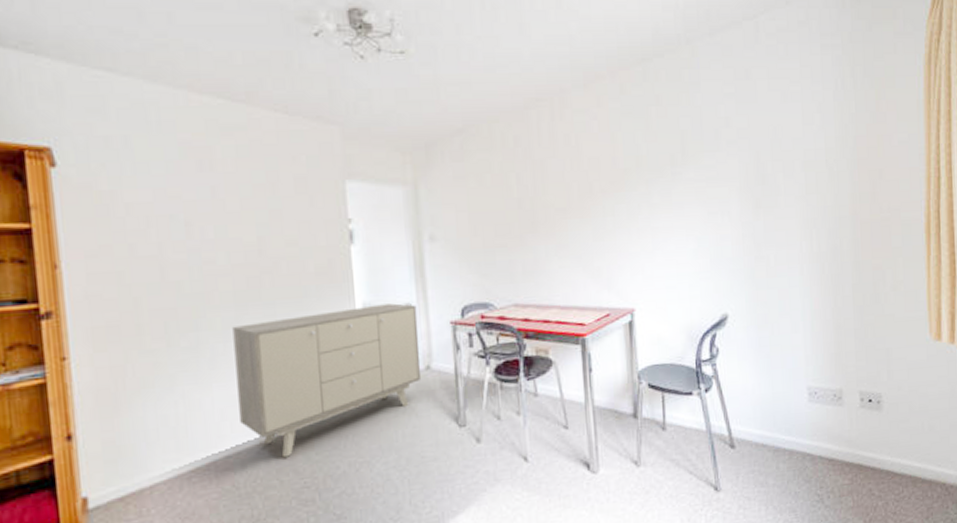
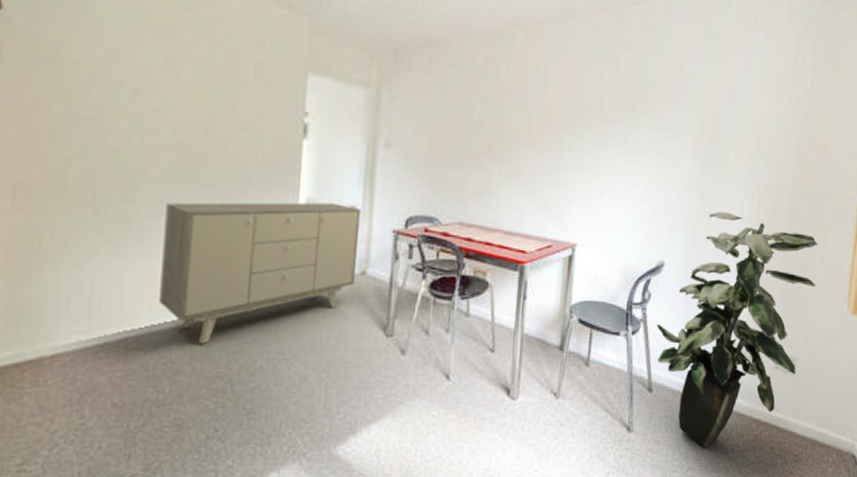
indoor plant: none [729,254,892,499] -> present [656,211,818,448]

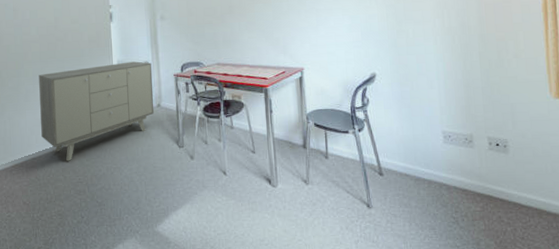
indoor plant: present [656,211,818,448] -> none [377,28,515,219]

